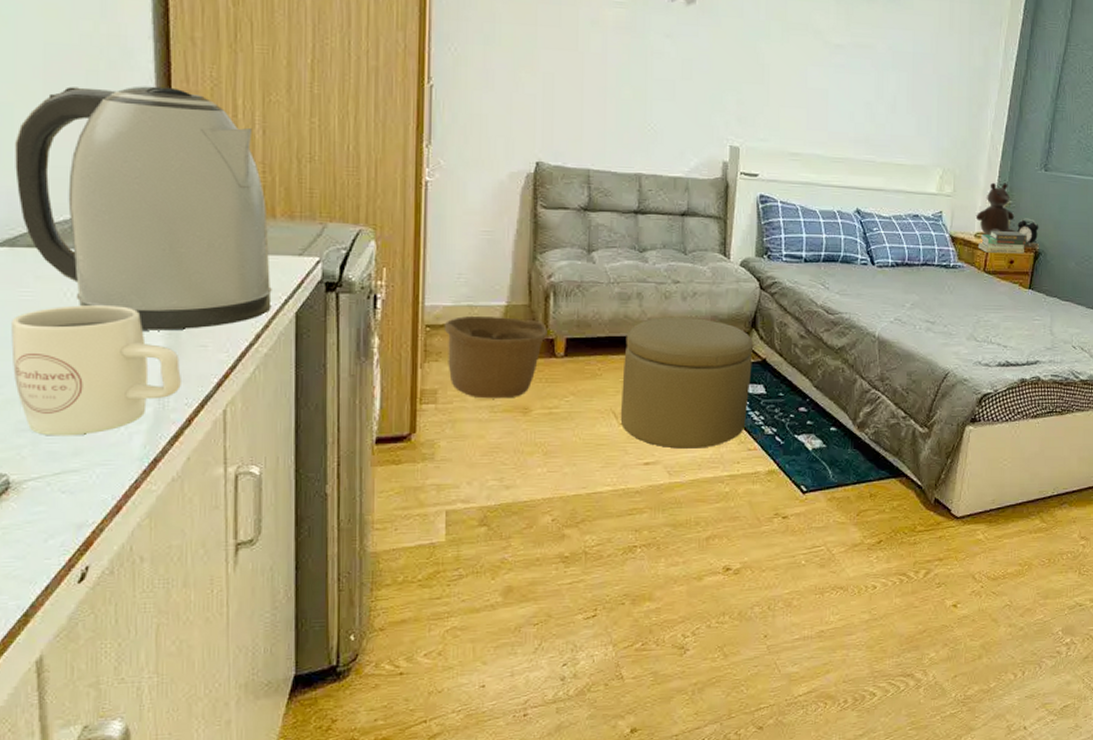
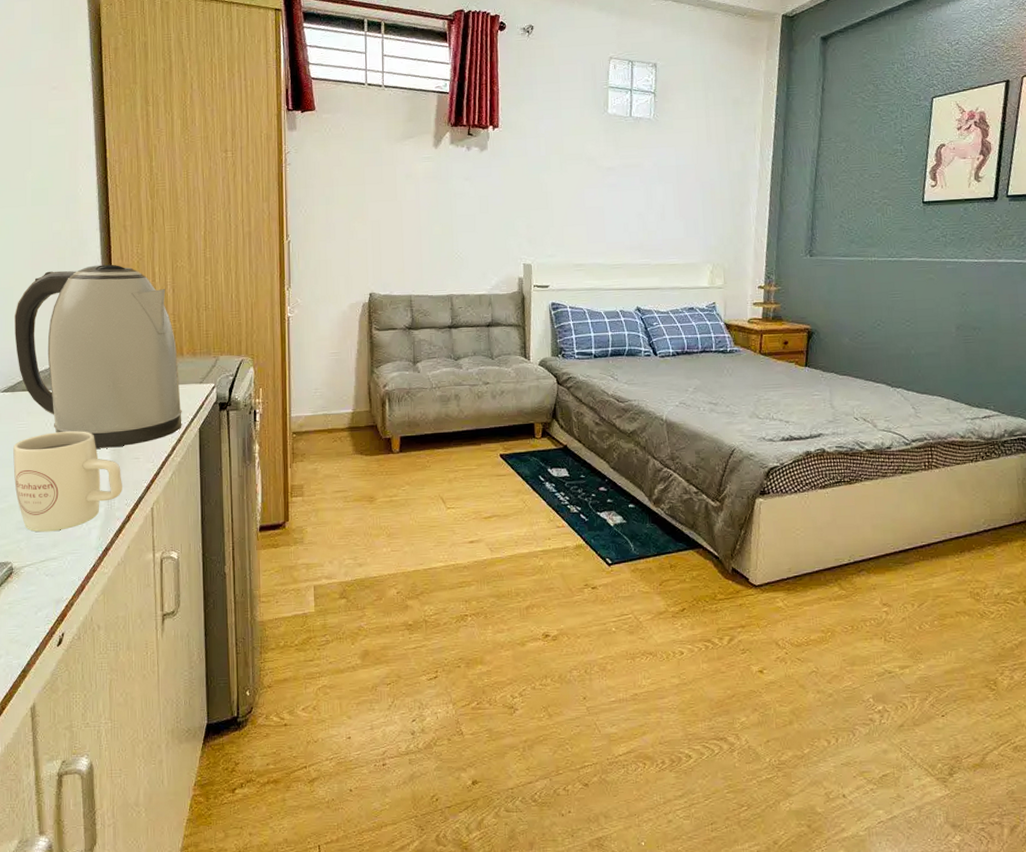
basket: present [444,315,547,399] -> none [306,422,385,491]
ottoman: present [620,316,754,449] -> none [447,412,556,528]
teddy bear: present [975,182,1017,235] -> none [747,271,789,320]
books: present [977,231,1028,254] -> none [751,314,800,336]
alarm clock: present [1017,218,1039,249] -> none [788,301,811,329]

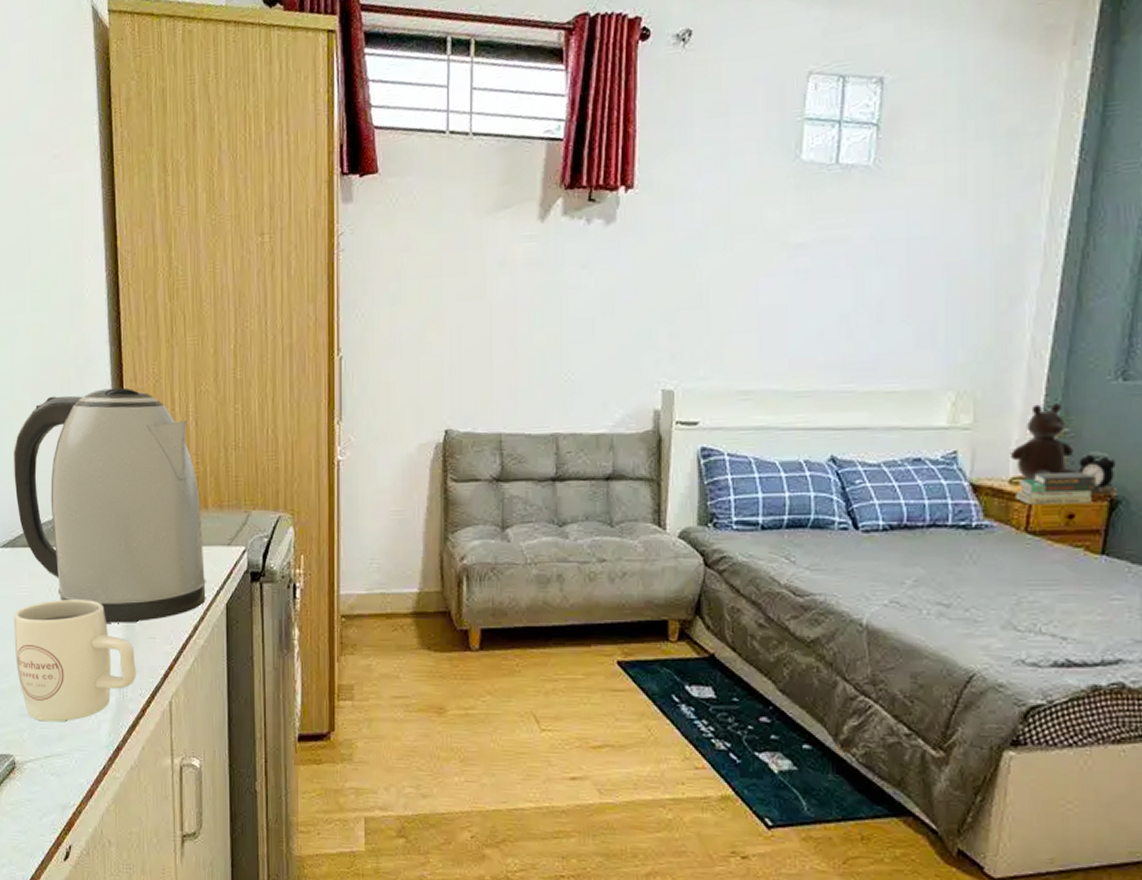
teddy bear: none [747,271,789,320] -> present [1009,403,1079,479]
books: none [751,314,800,336] -> present [1014,472,1097,505]
alarm clock: none [788,301,811,329] -> present [1079,451,1116,496]

